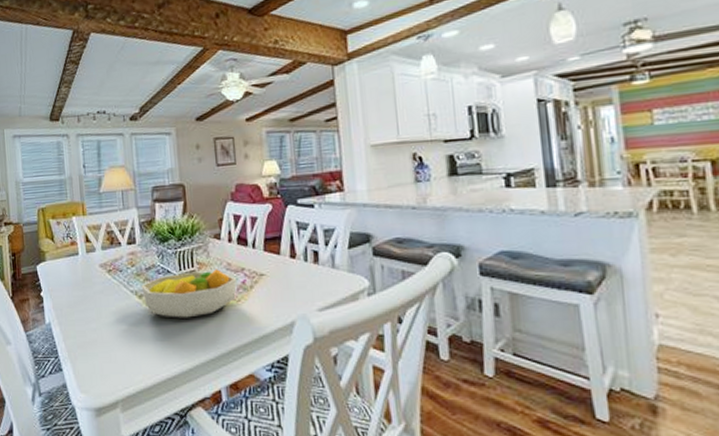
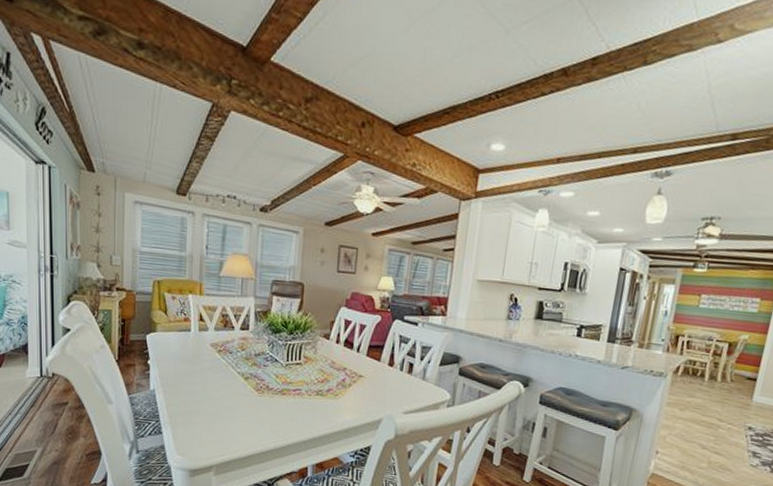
fruit bowl: present [141,269,237,318] -> none [248,363,337,404]

